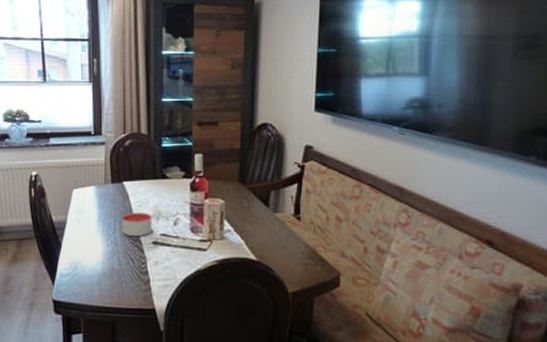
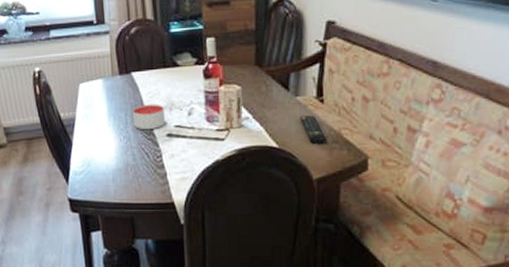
remote control: none [278,231,303,259] -> present [300,115,327,144]

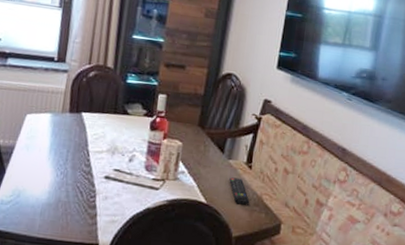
candle: present [132,104,166,130] -> none [74,144,108,170]

